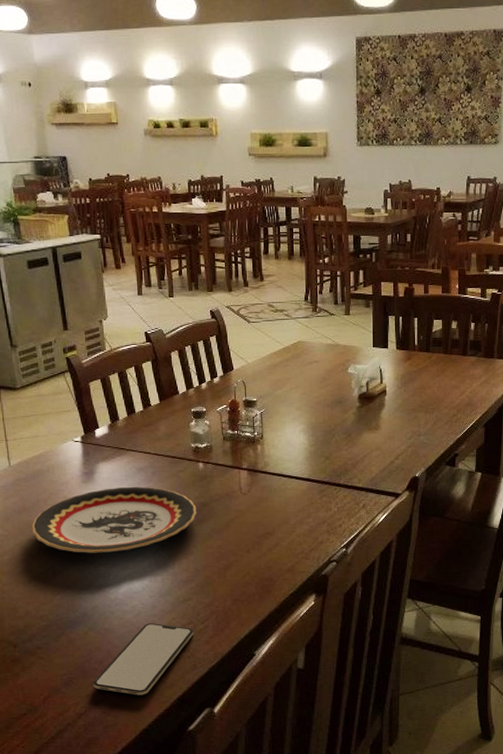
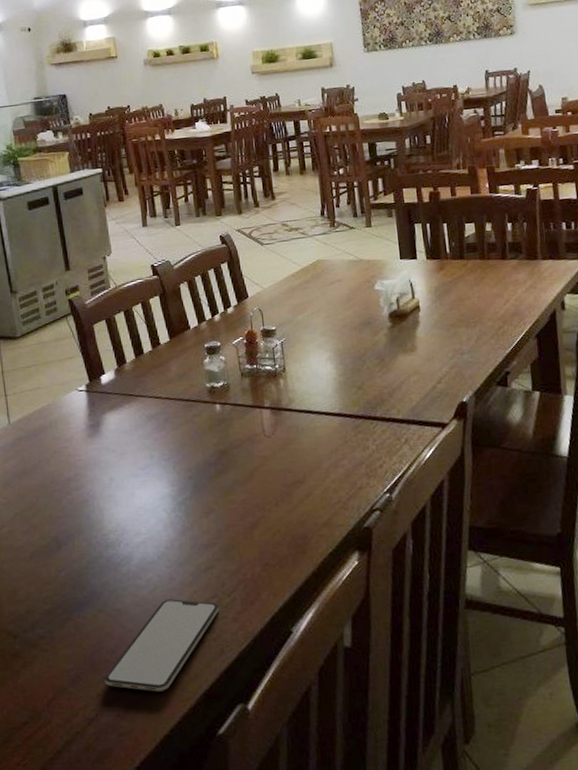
plate: present [31,486,197,553] -> none [33,436,216,519]

